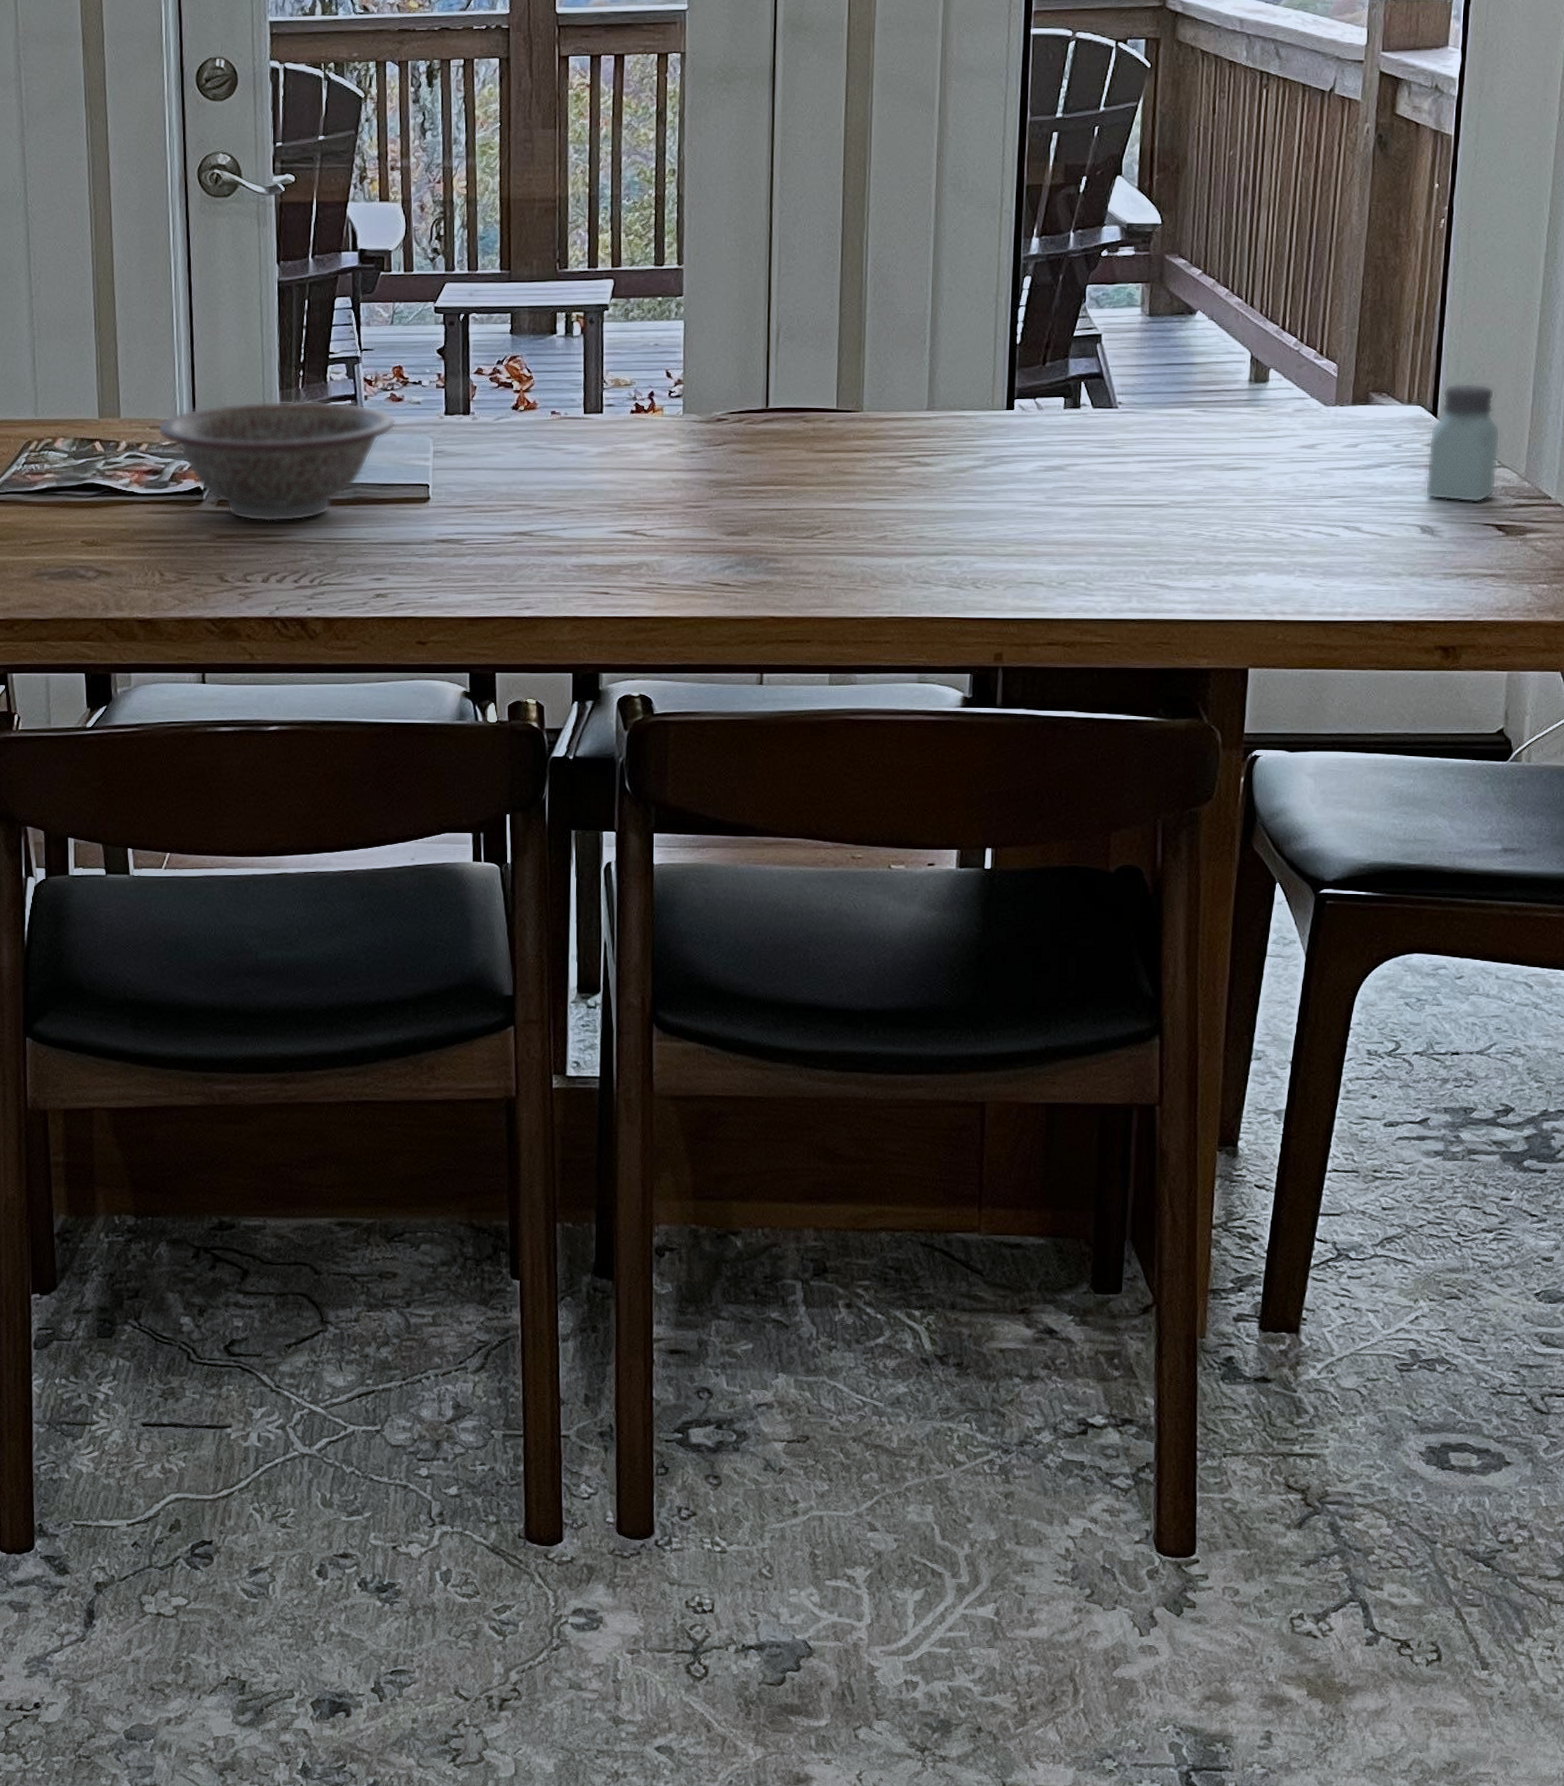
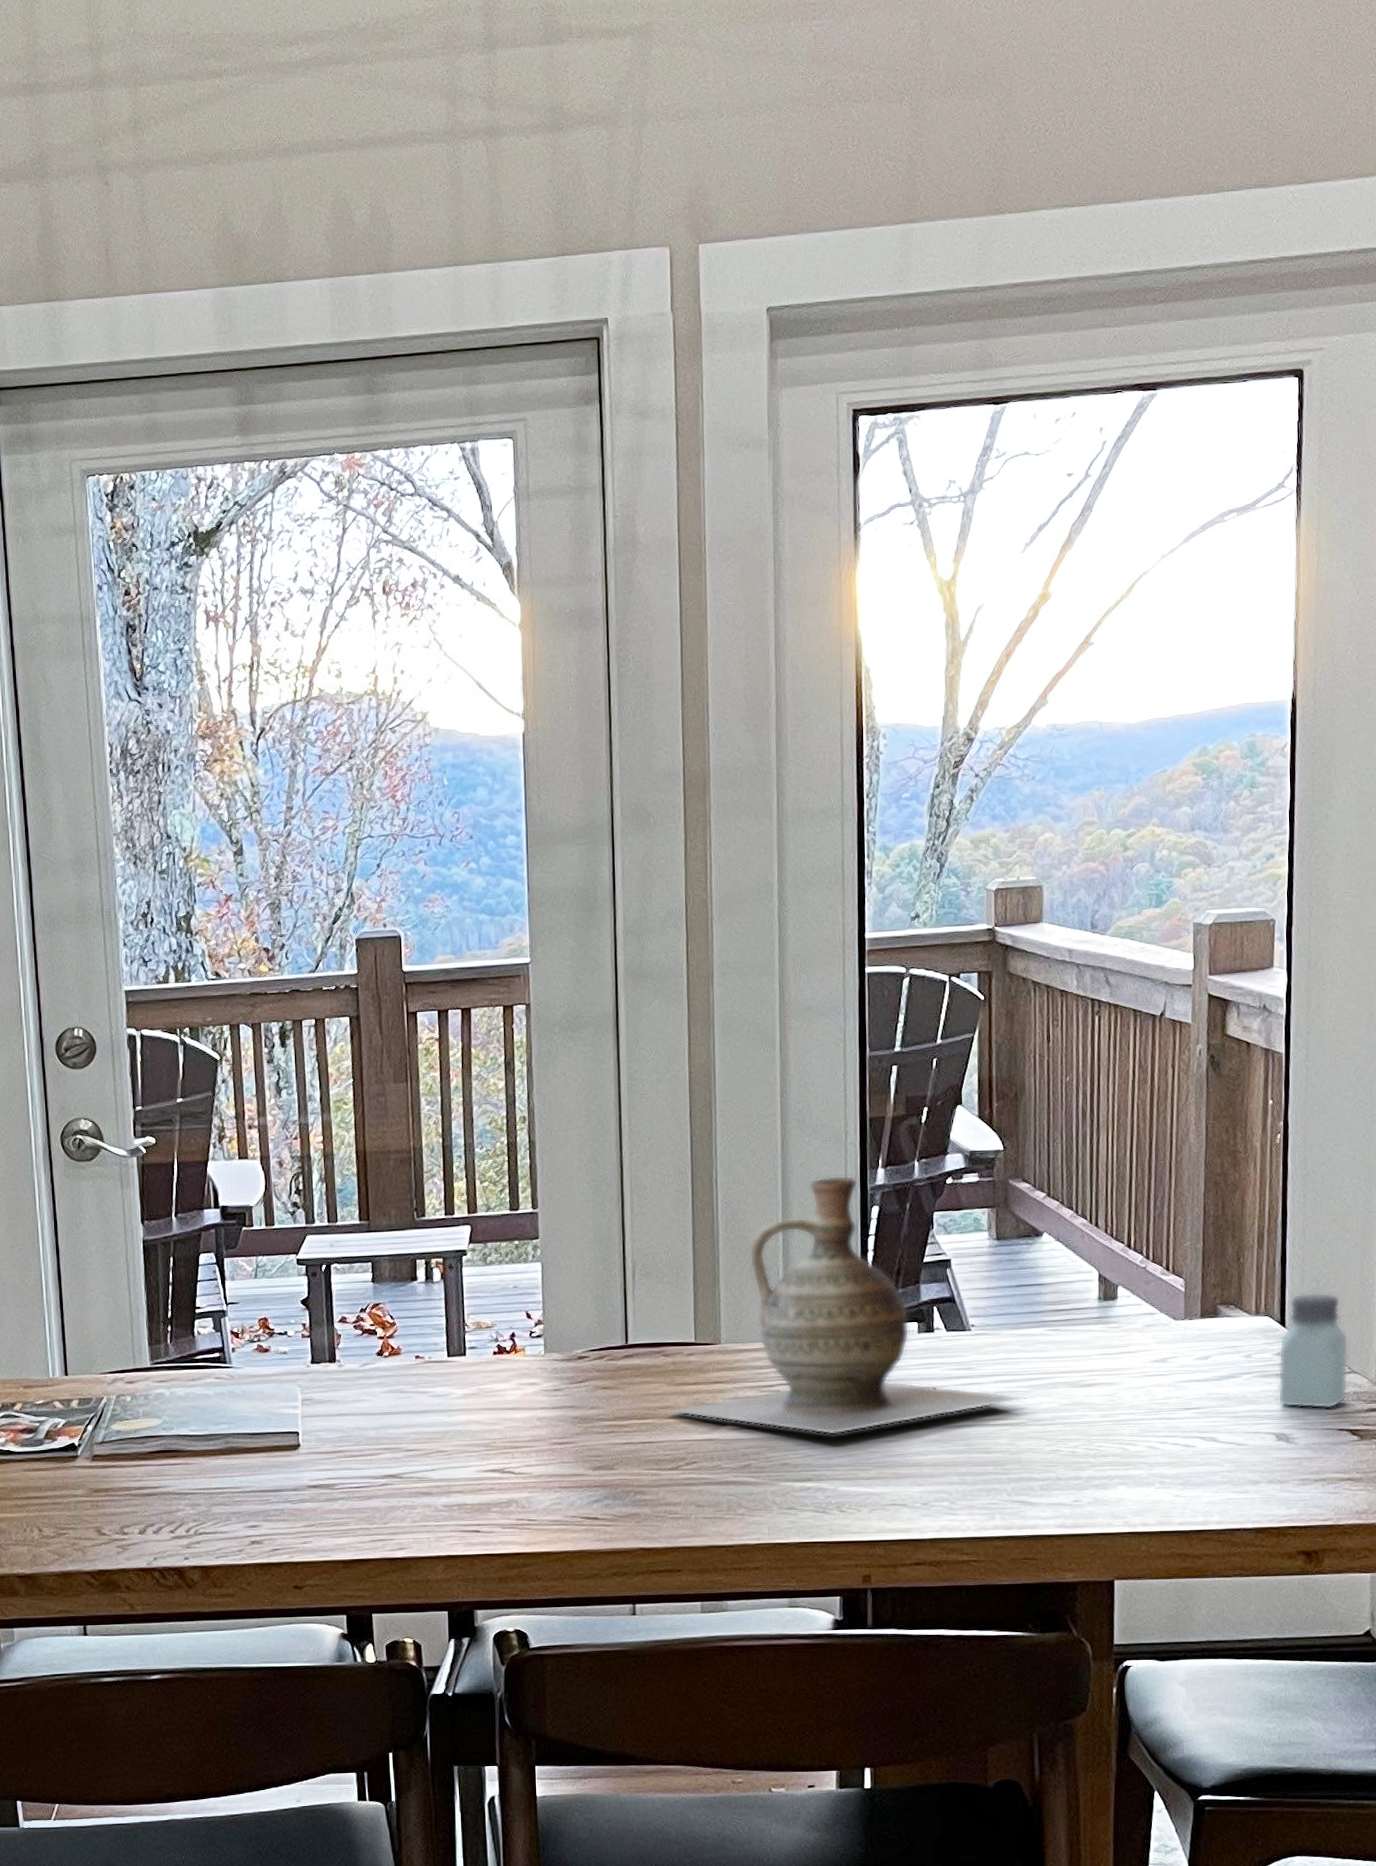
decorative bowl: present [157,400,396,522] -> none [31,1354,264,1475]
ceramic jug: none [806,243,1170,510] -> present [669,1175,1026,1436]

